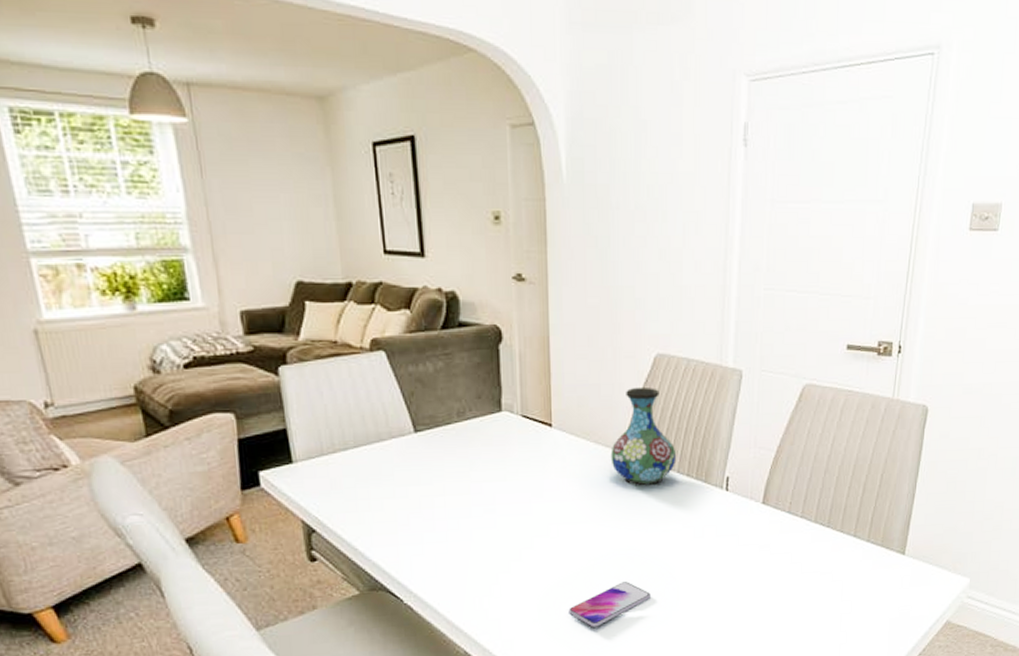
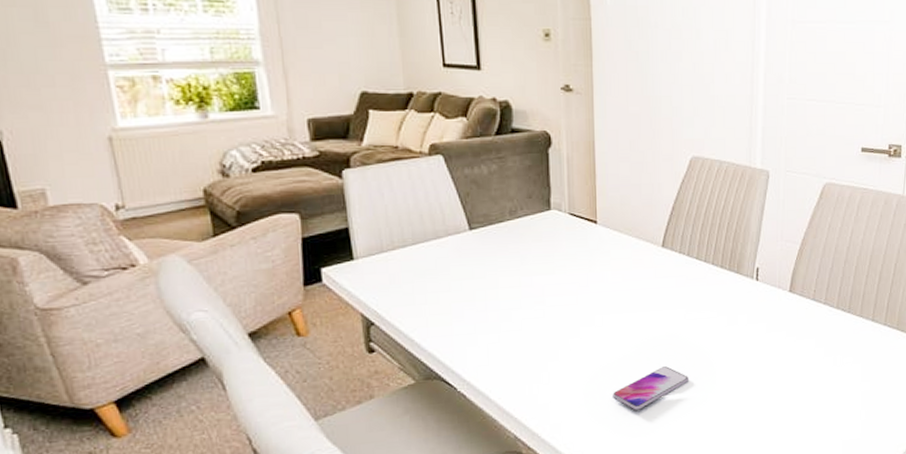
vase: present [610,387,677,486] -> none [651,186,711,277]

